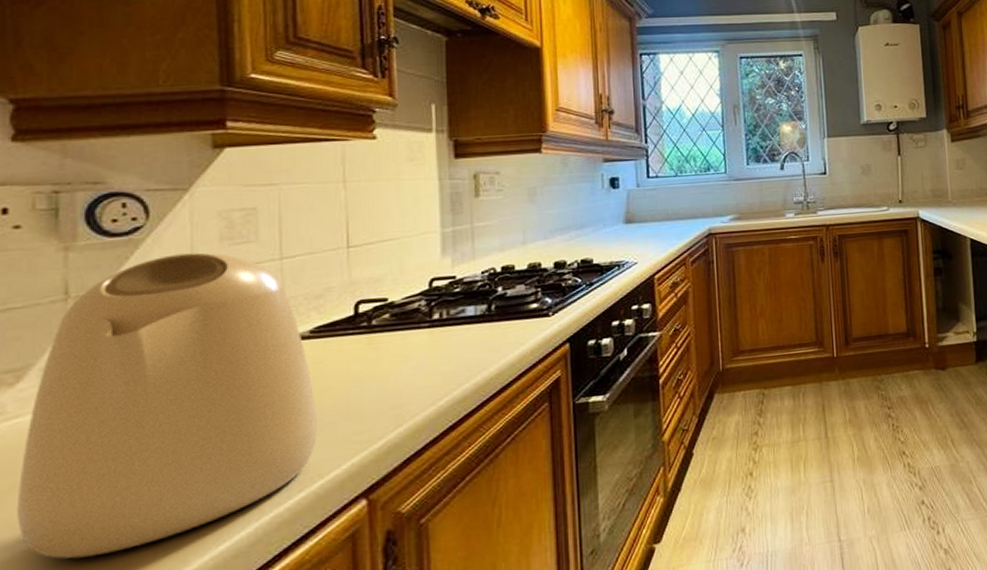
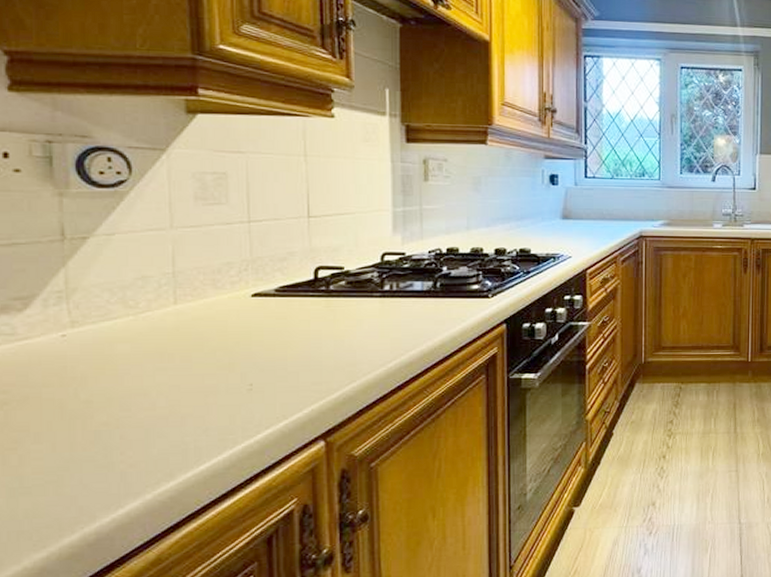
kettle: present [16,252,317,559] -> none [30,209,282,463]

